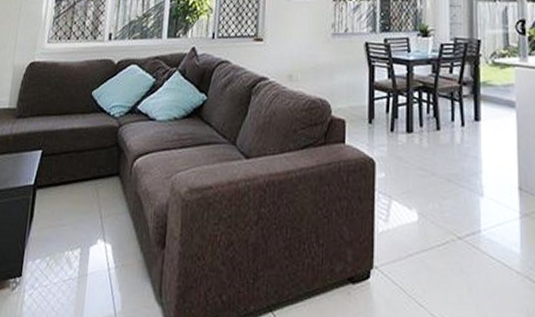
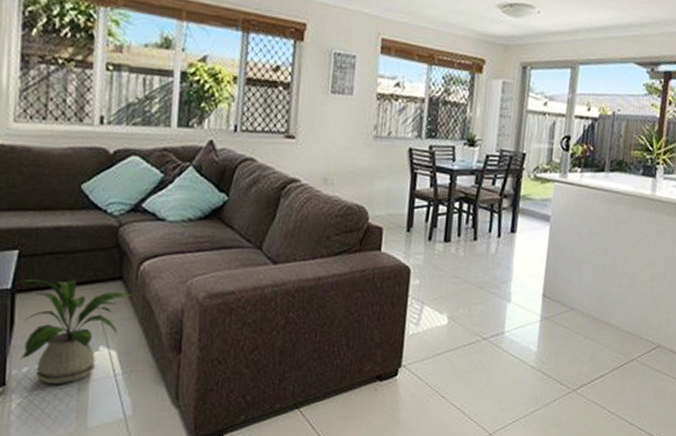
house plant: none [36,176,127,276] -> present [17,279,133,384]

